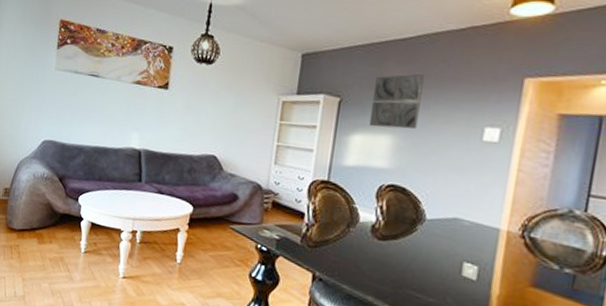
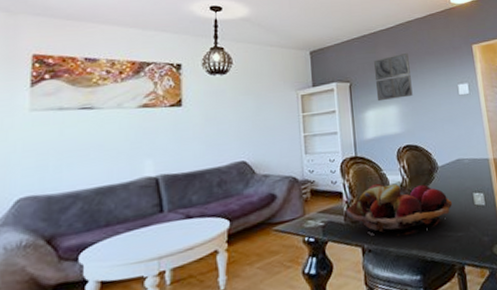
fruit basket: none [304,215,431,283] -> present [346,183,452,236]

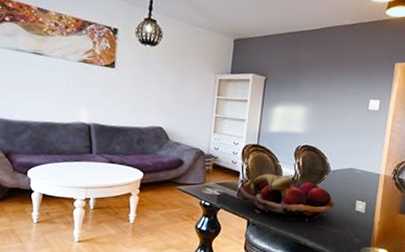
wall art: present [374,53,413,102] -> none [288,58,328,102]

